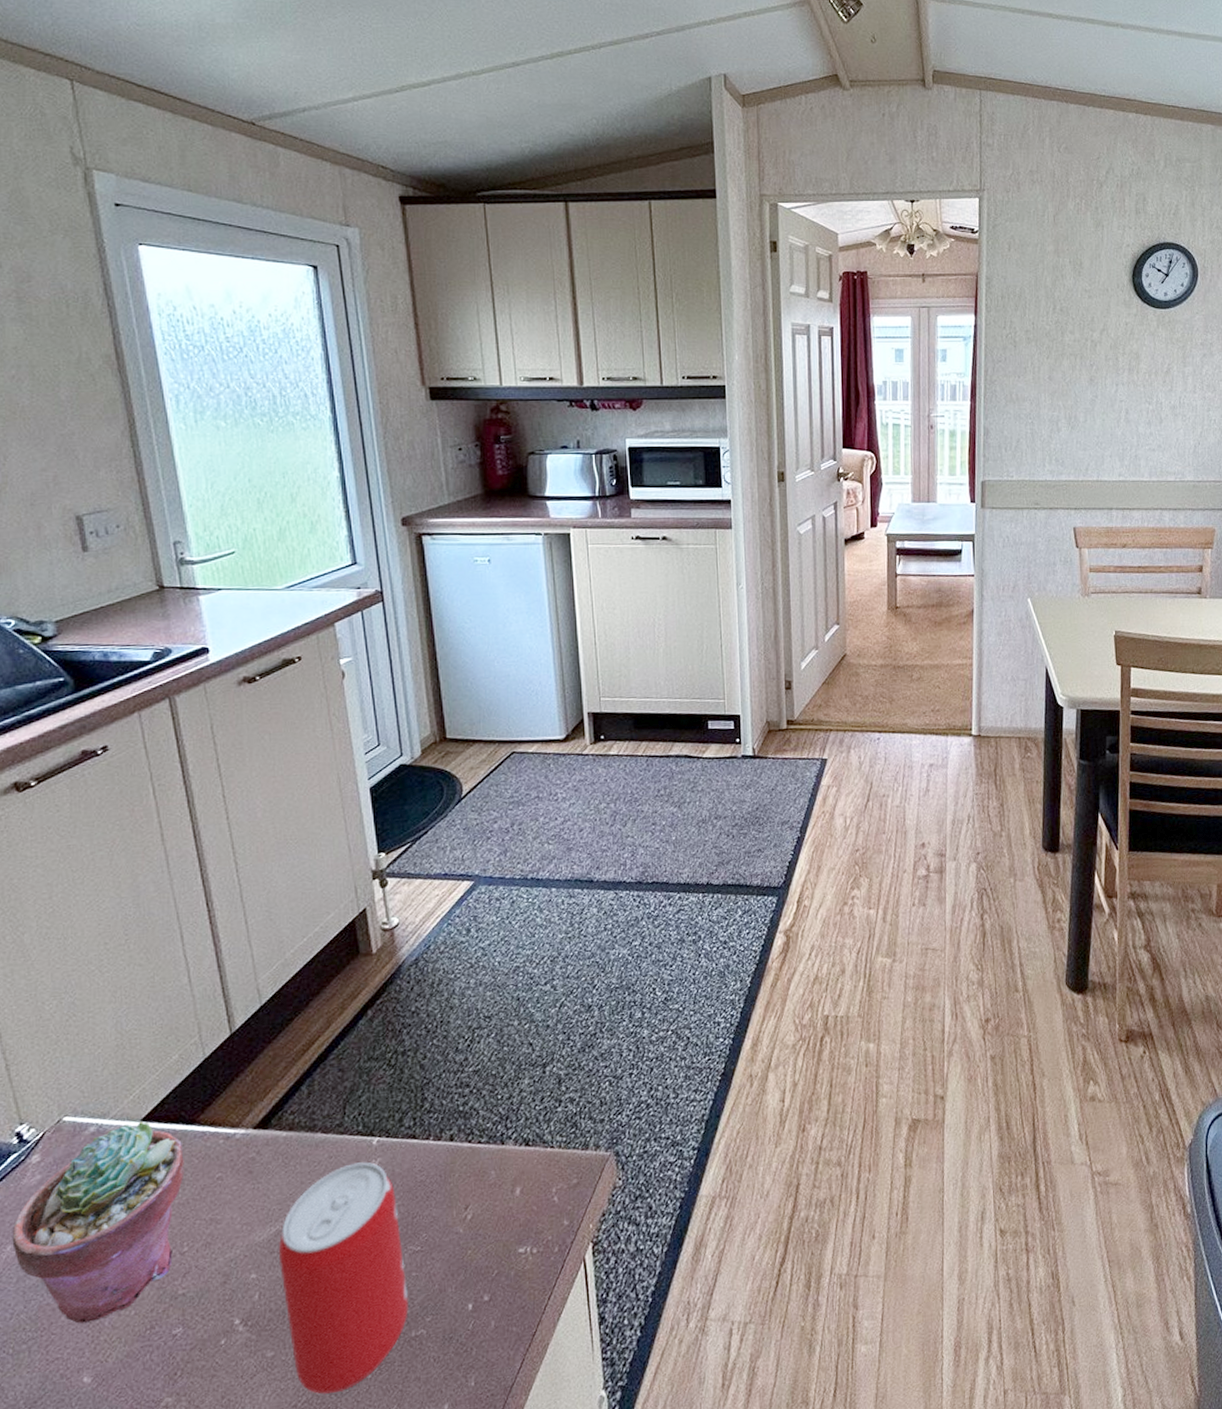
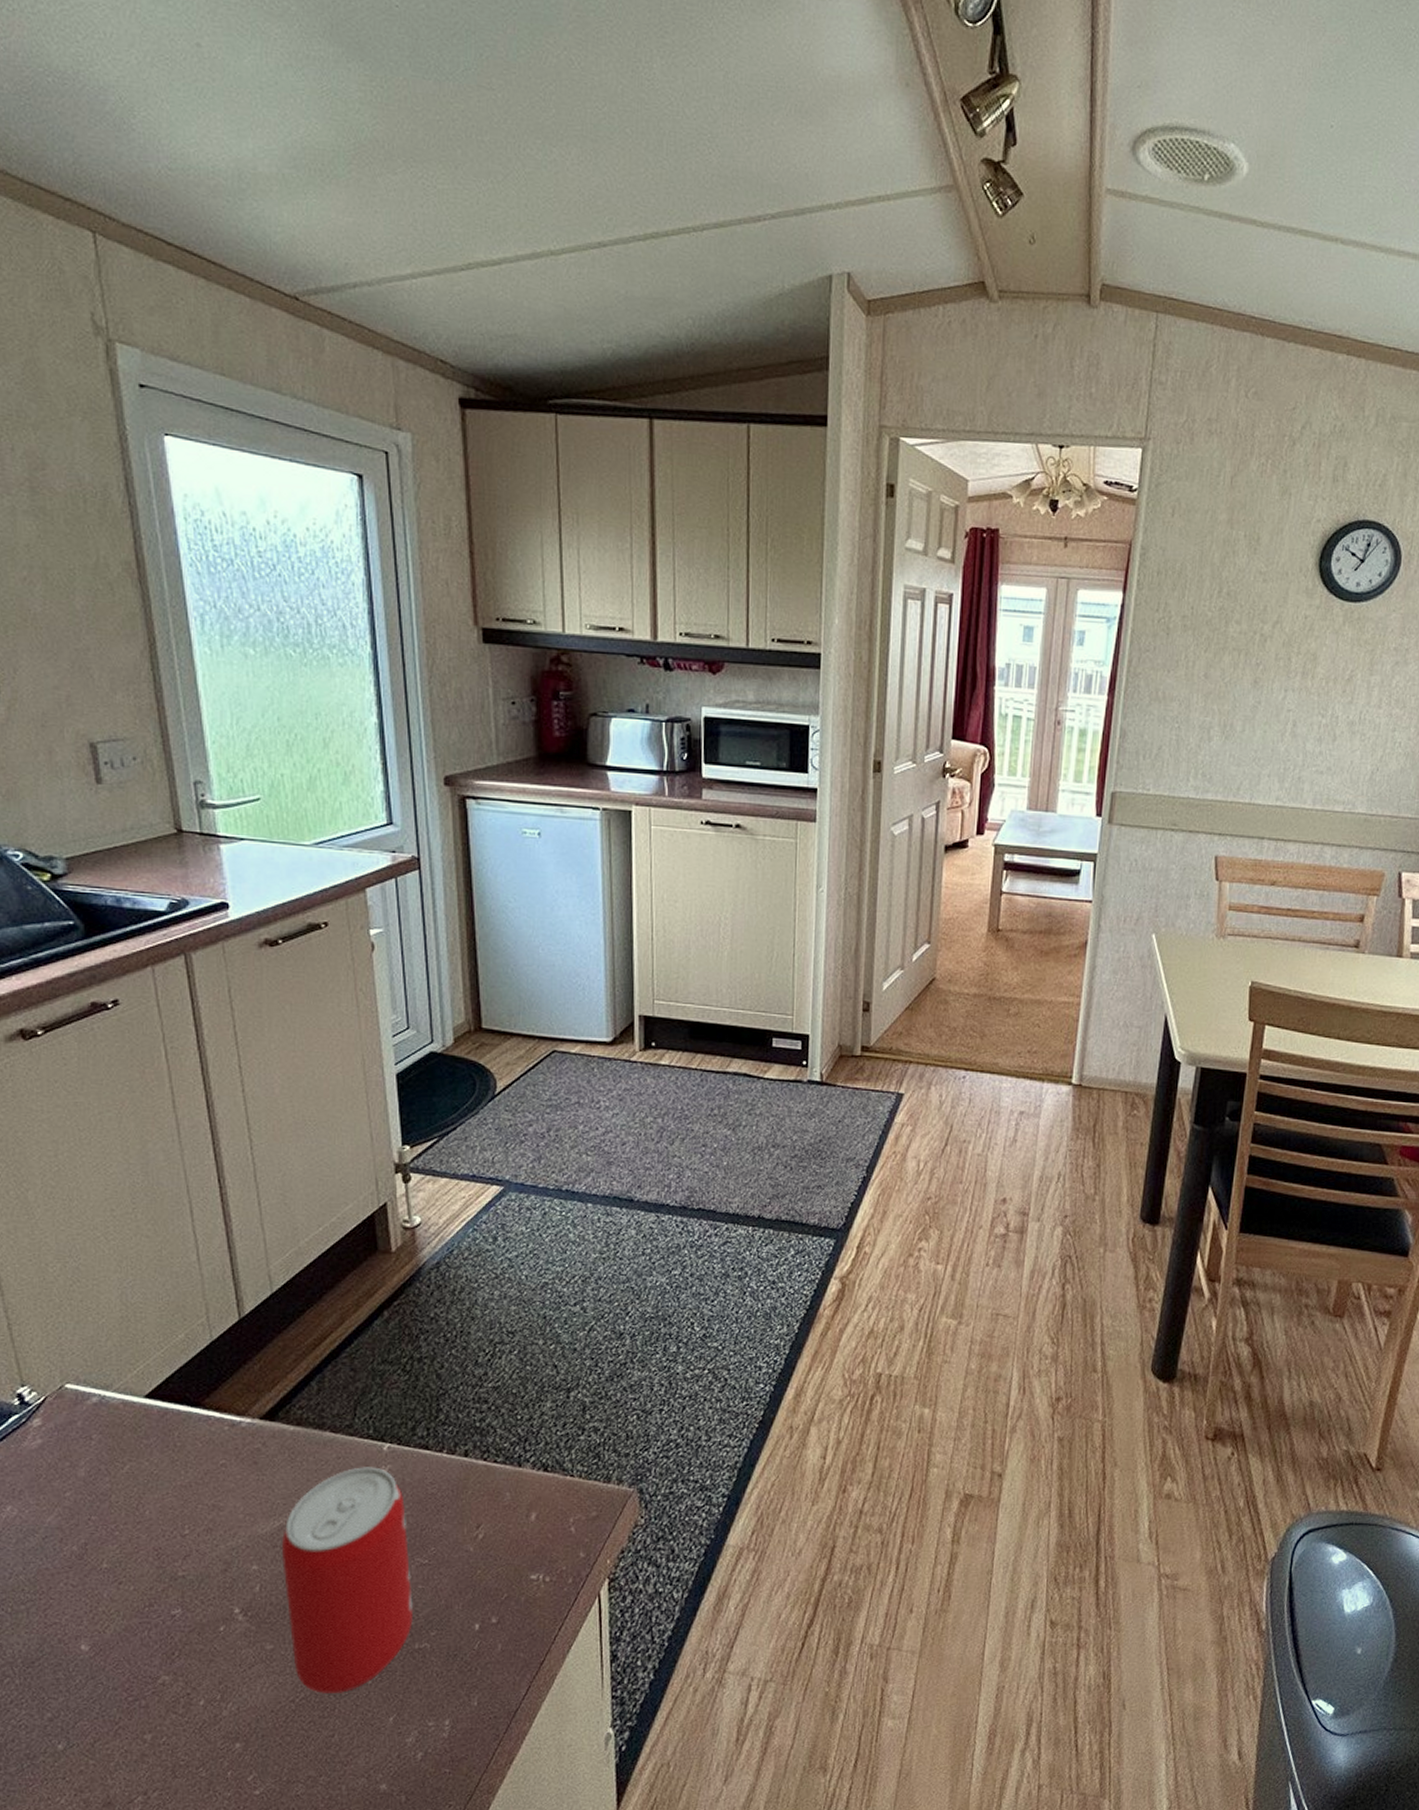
potted succulent: present [12,1121,185,1324] -> none [12,1397,188,1592]

